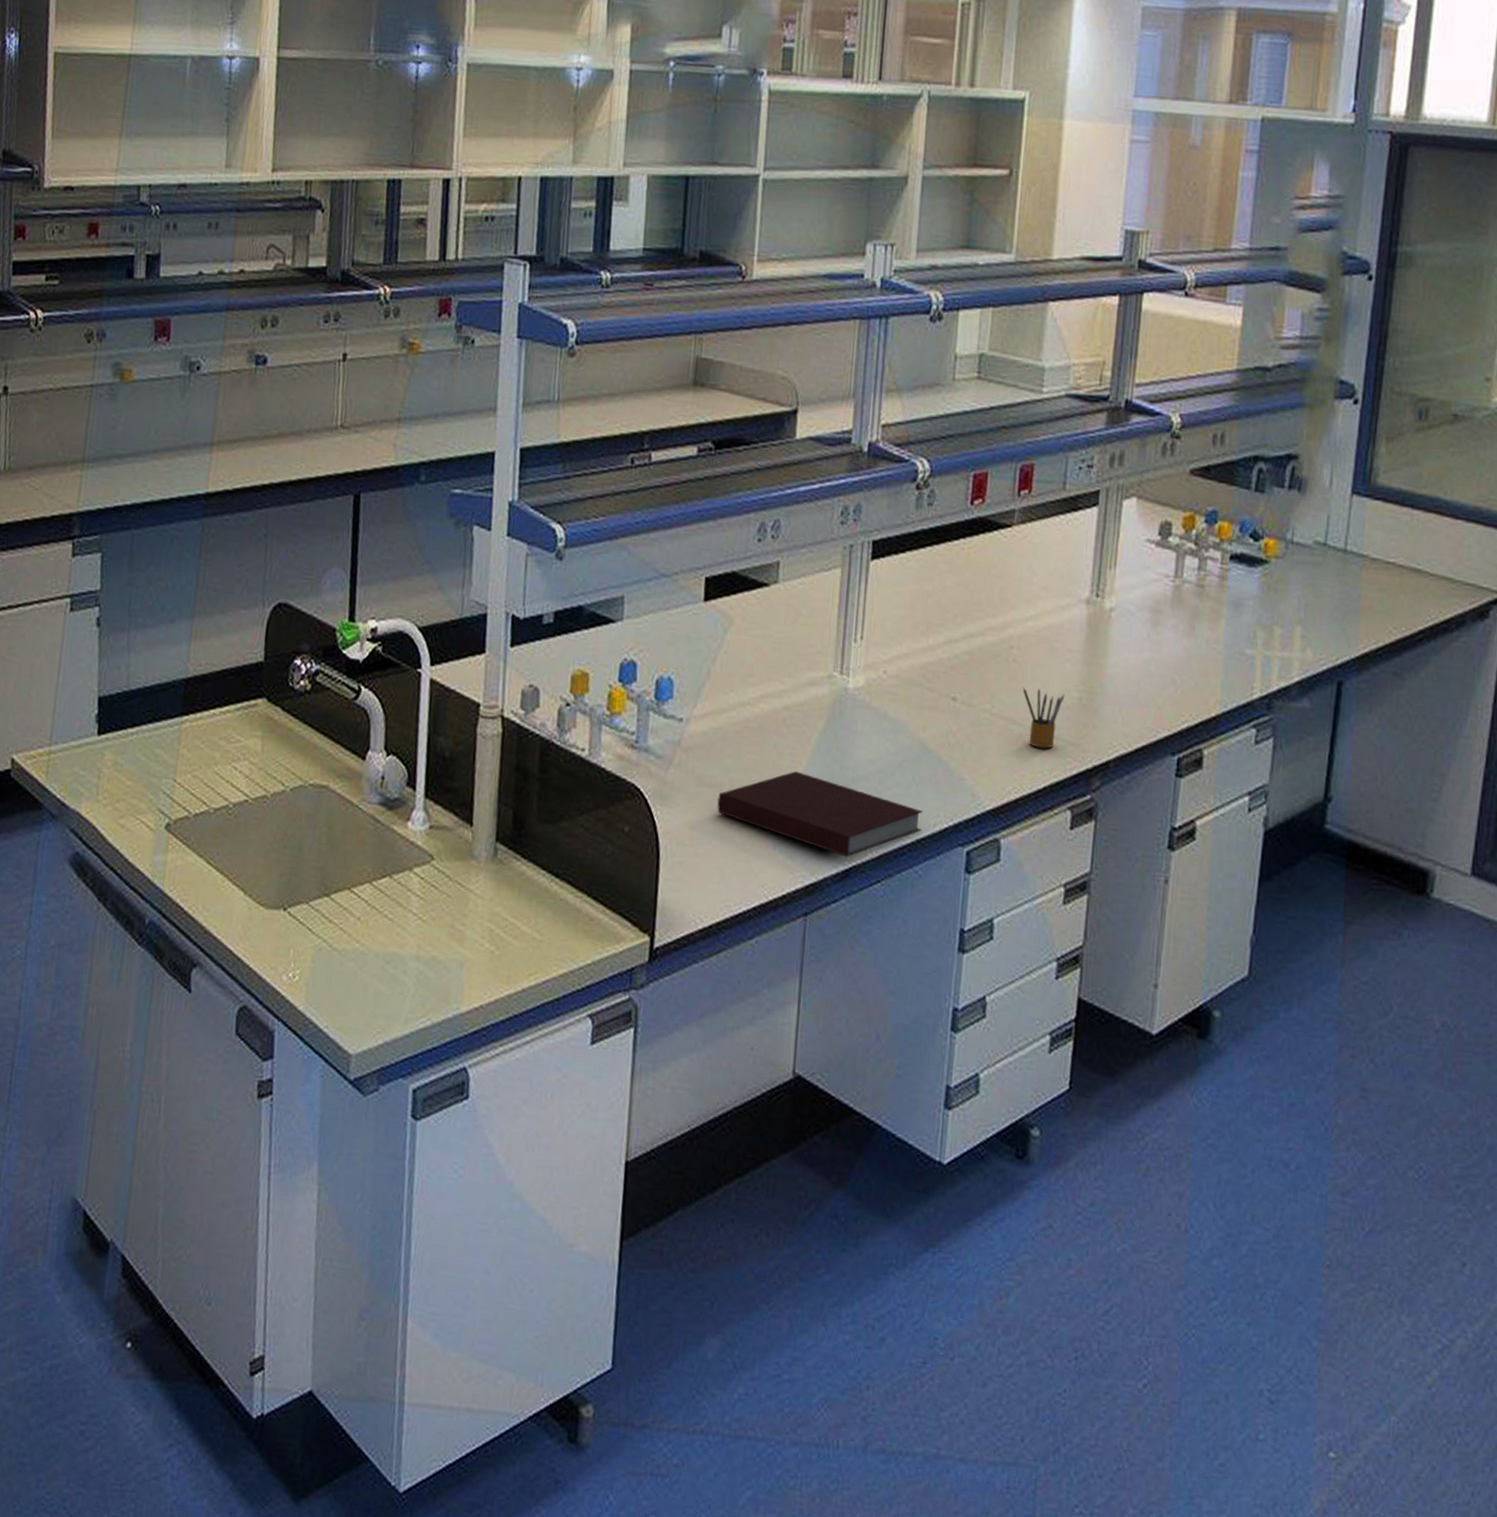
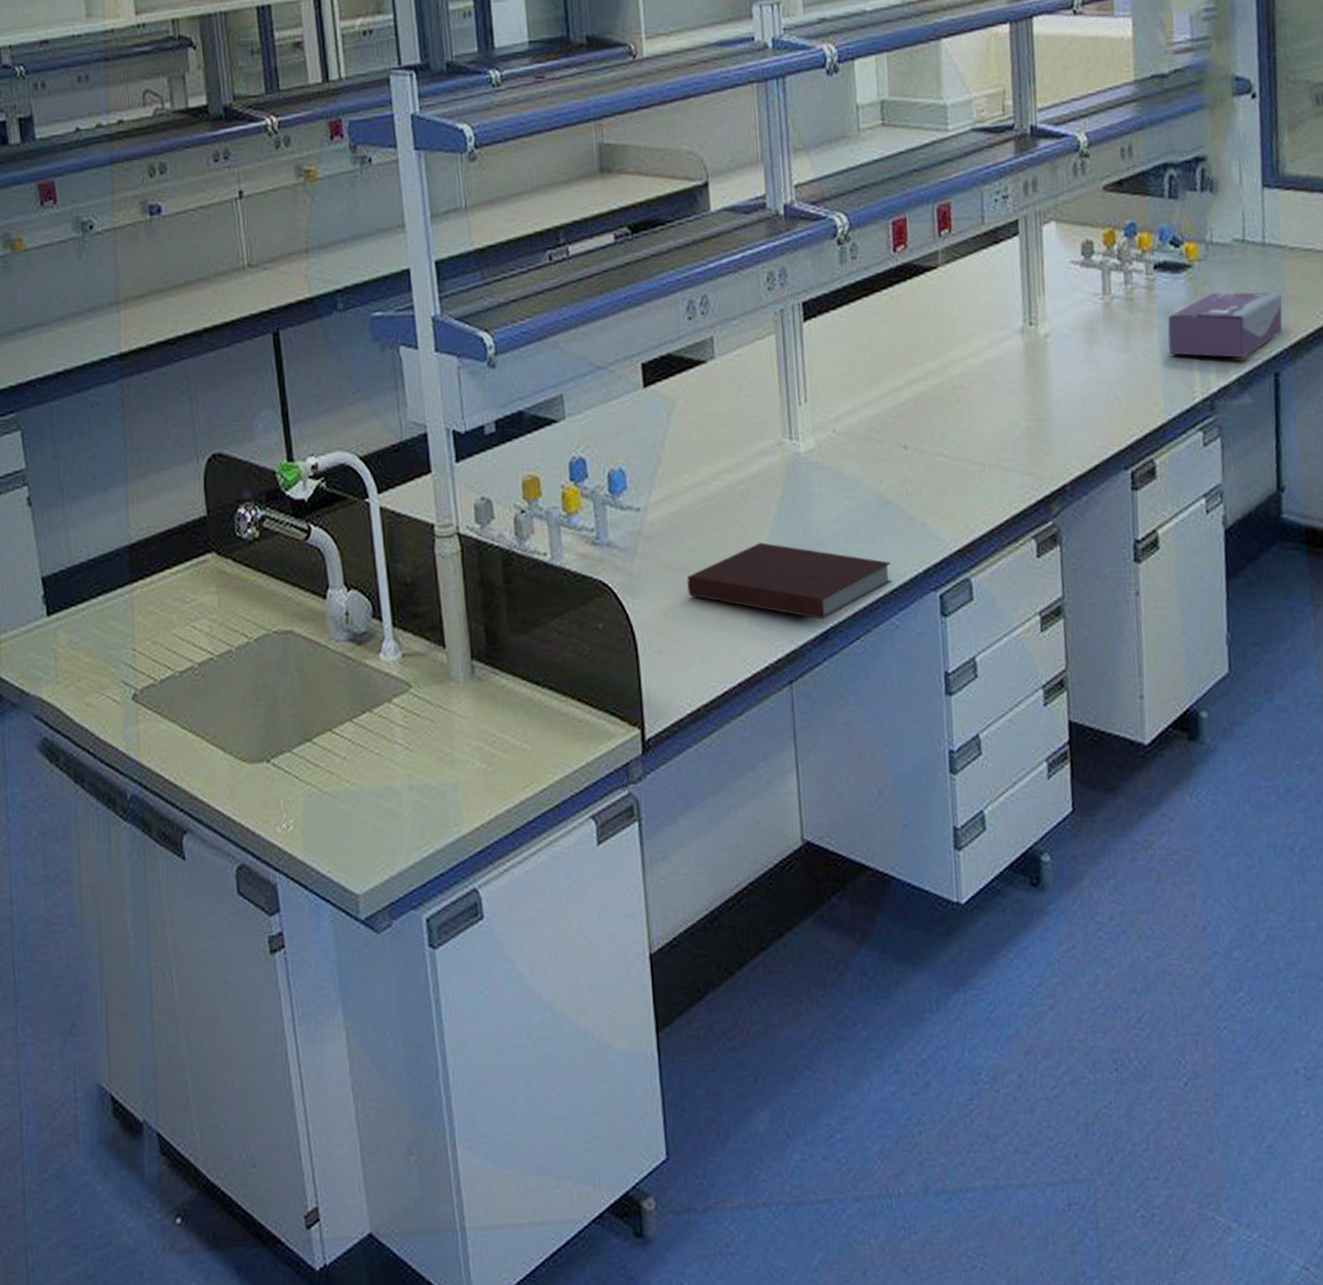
pencil box: present [1022,687,1065,749] -> none [971,424,1013,483]
tissue box: none [1233,591,1357,661] -> present [1168,292,1283,358]

